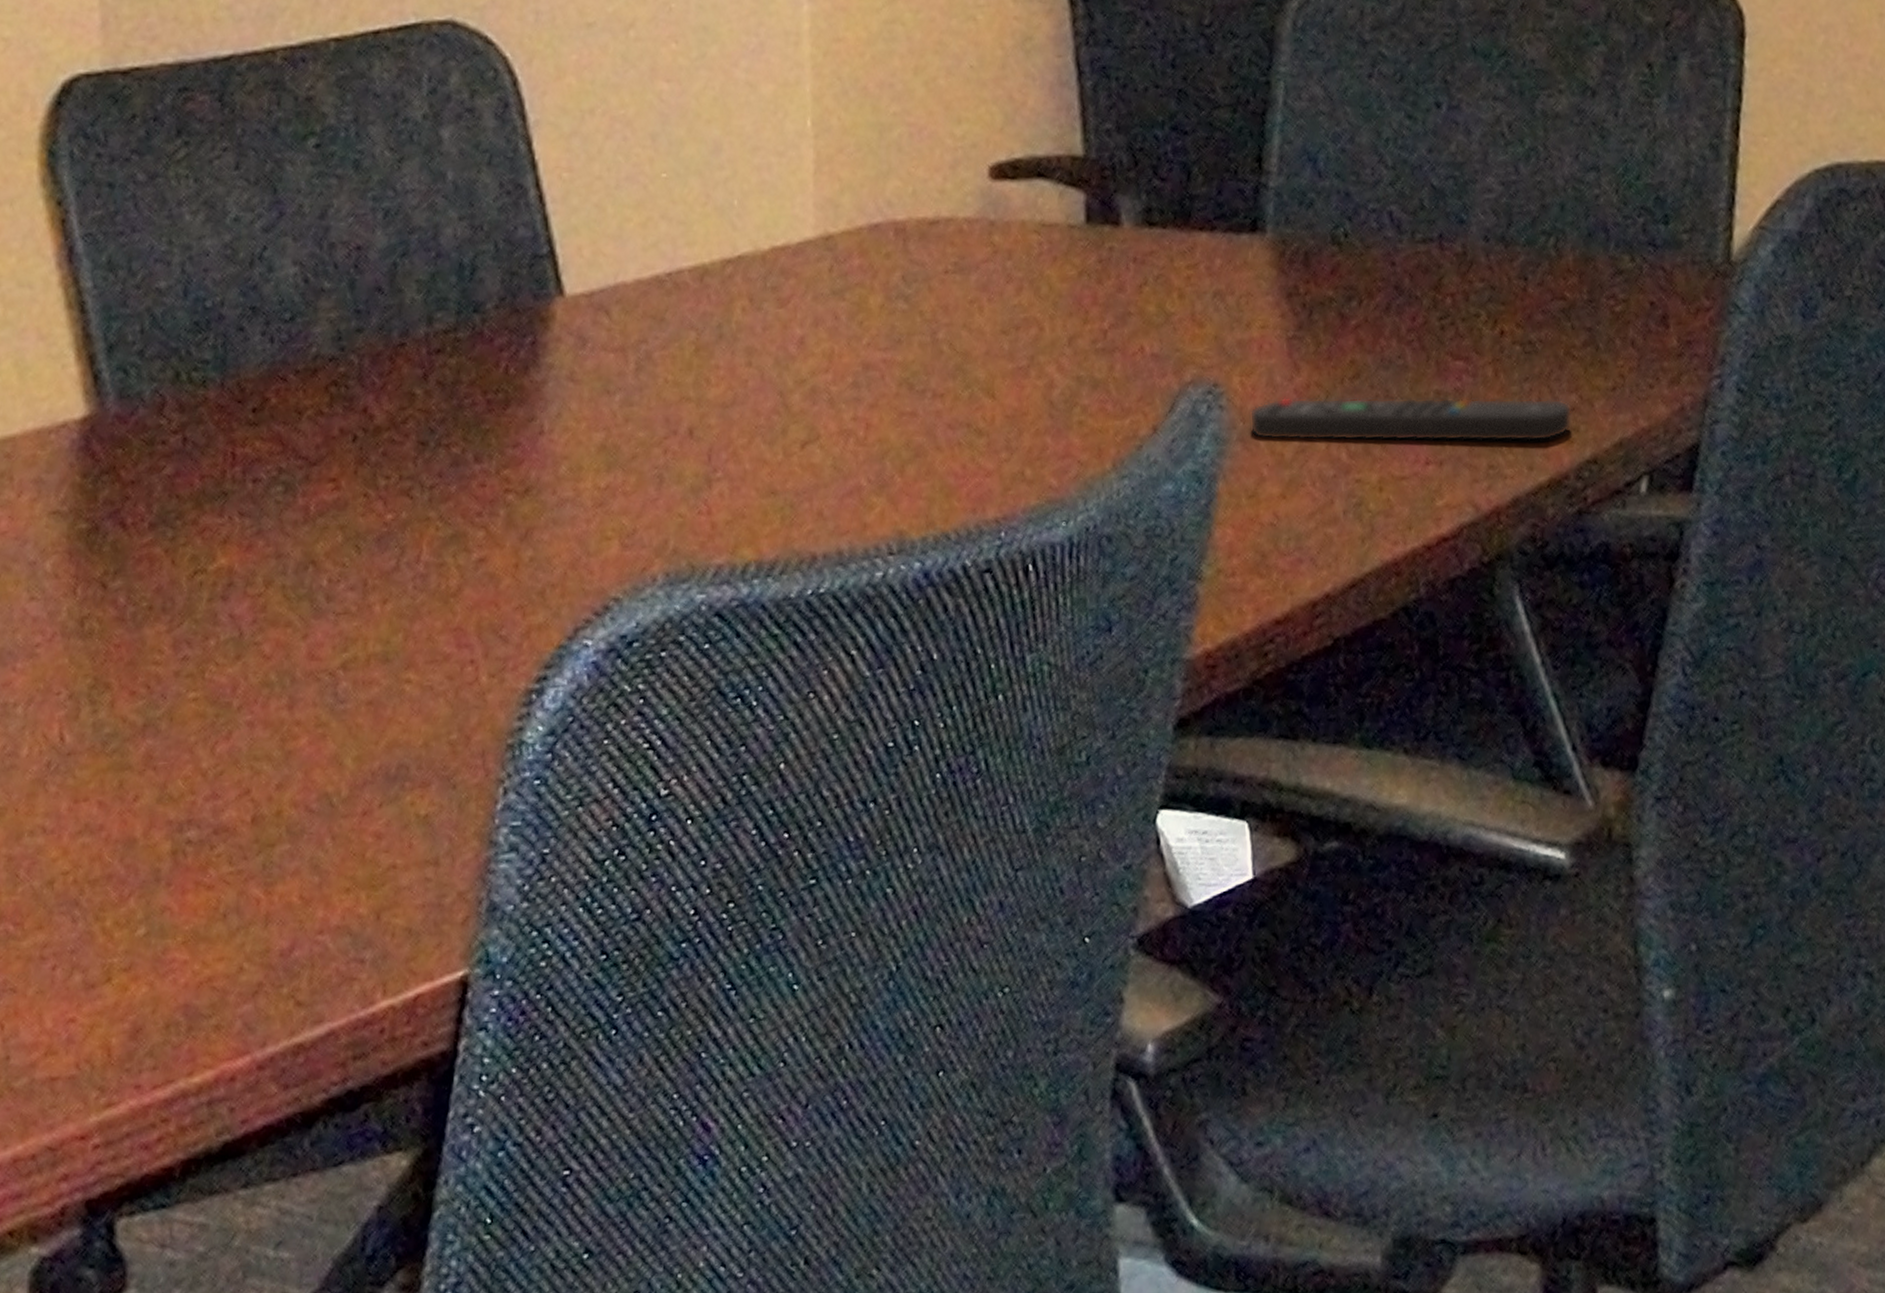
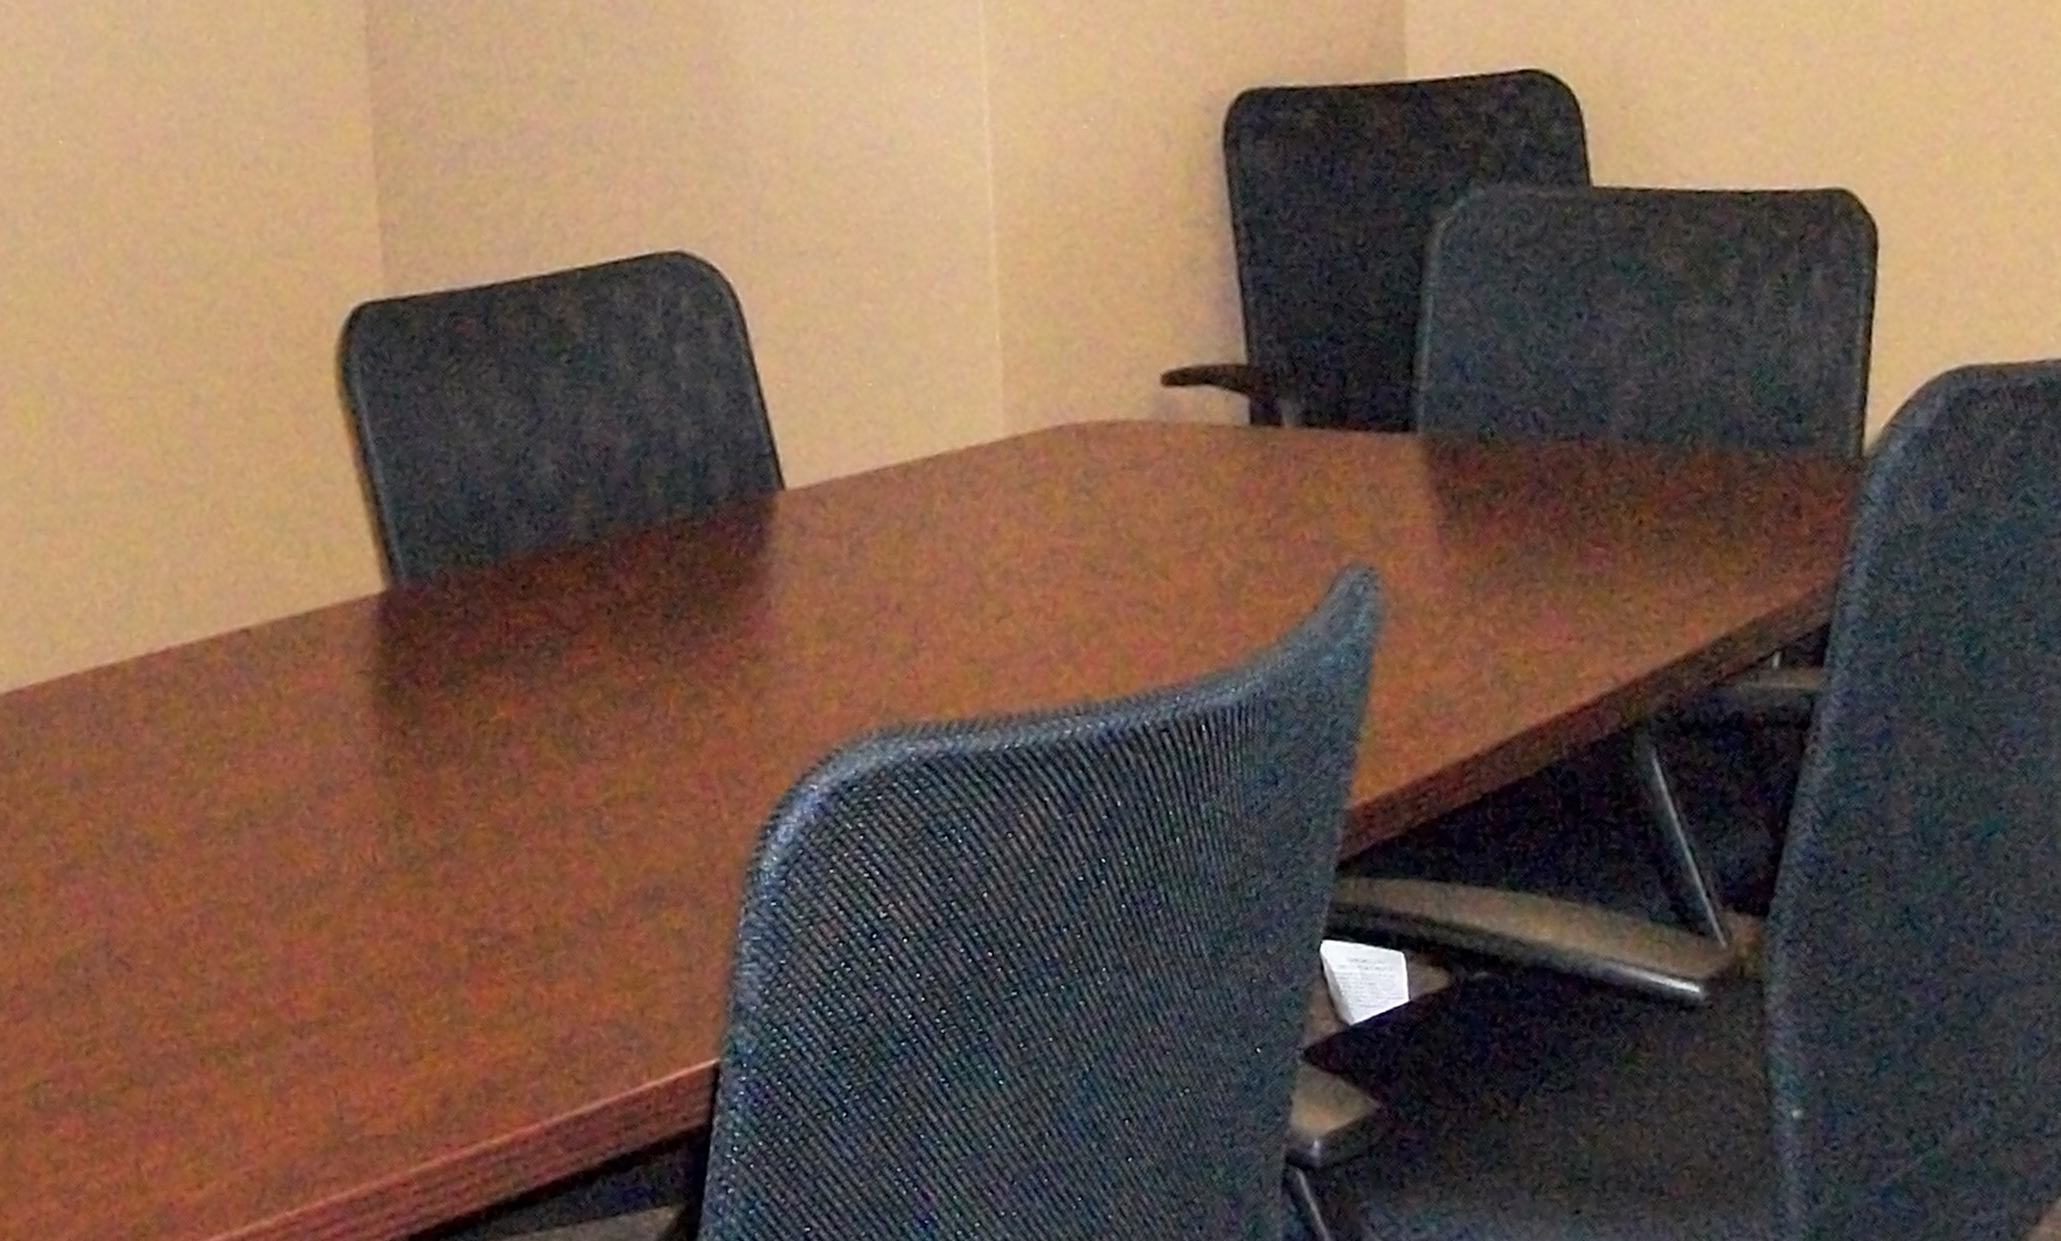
remote control: present [1249,397,1572,442] -> none [1403,580,1708,621]

